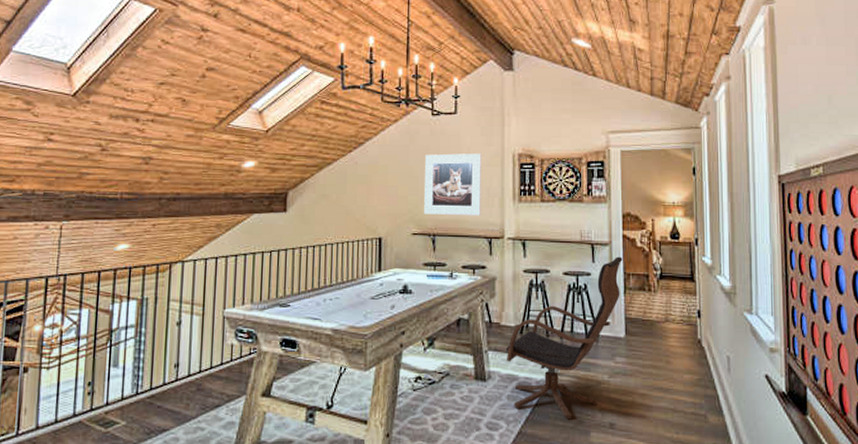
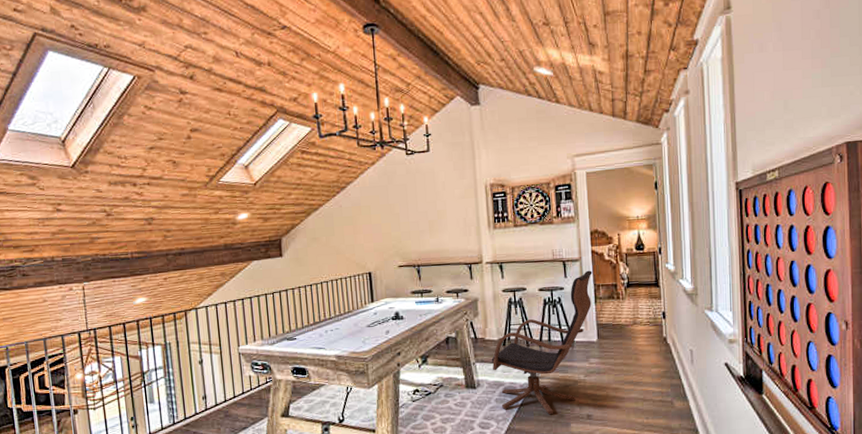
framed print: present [423,153,481,215] -> none [404,187,459,248]

